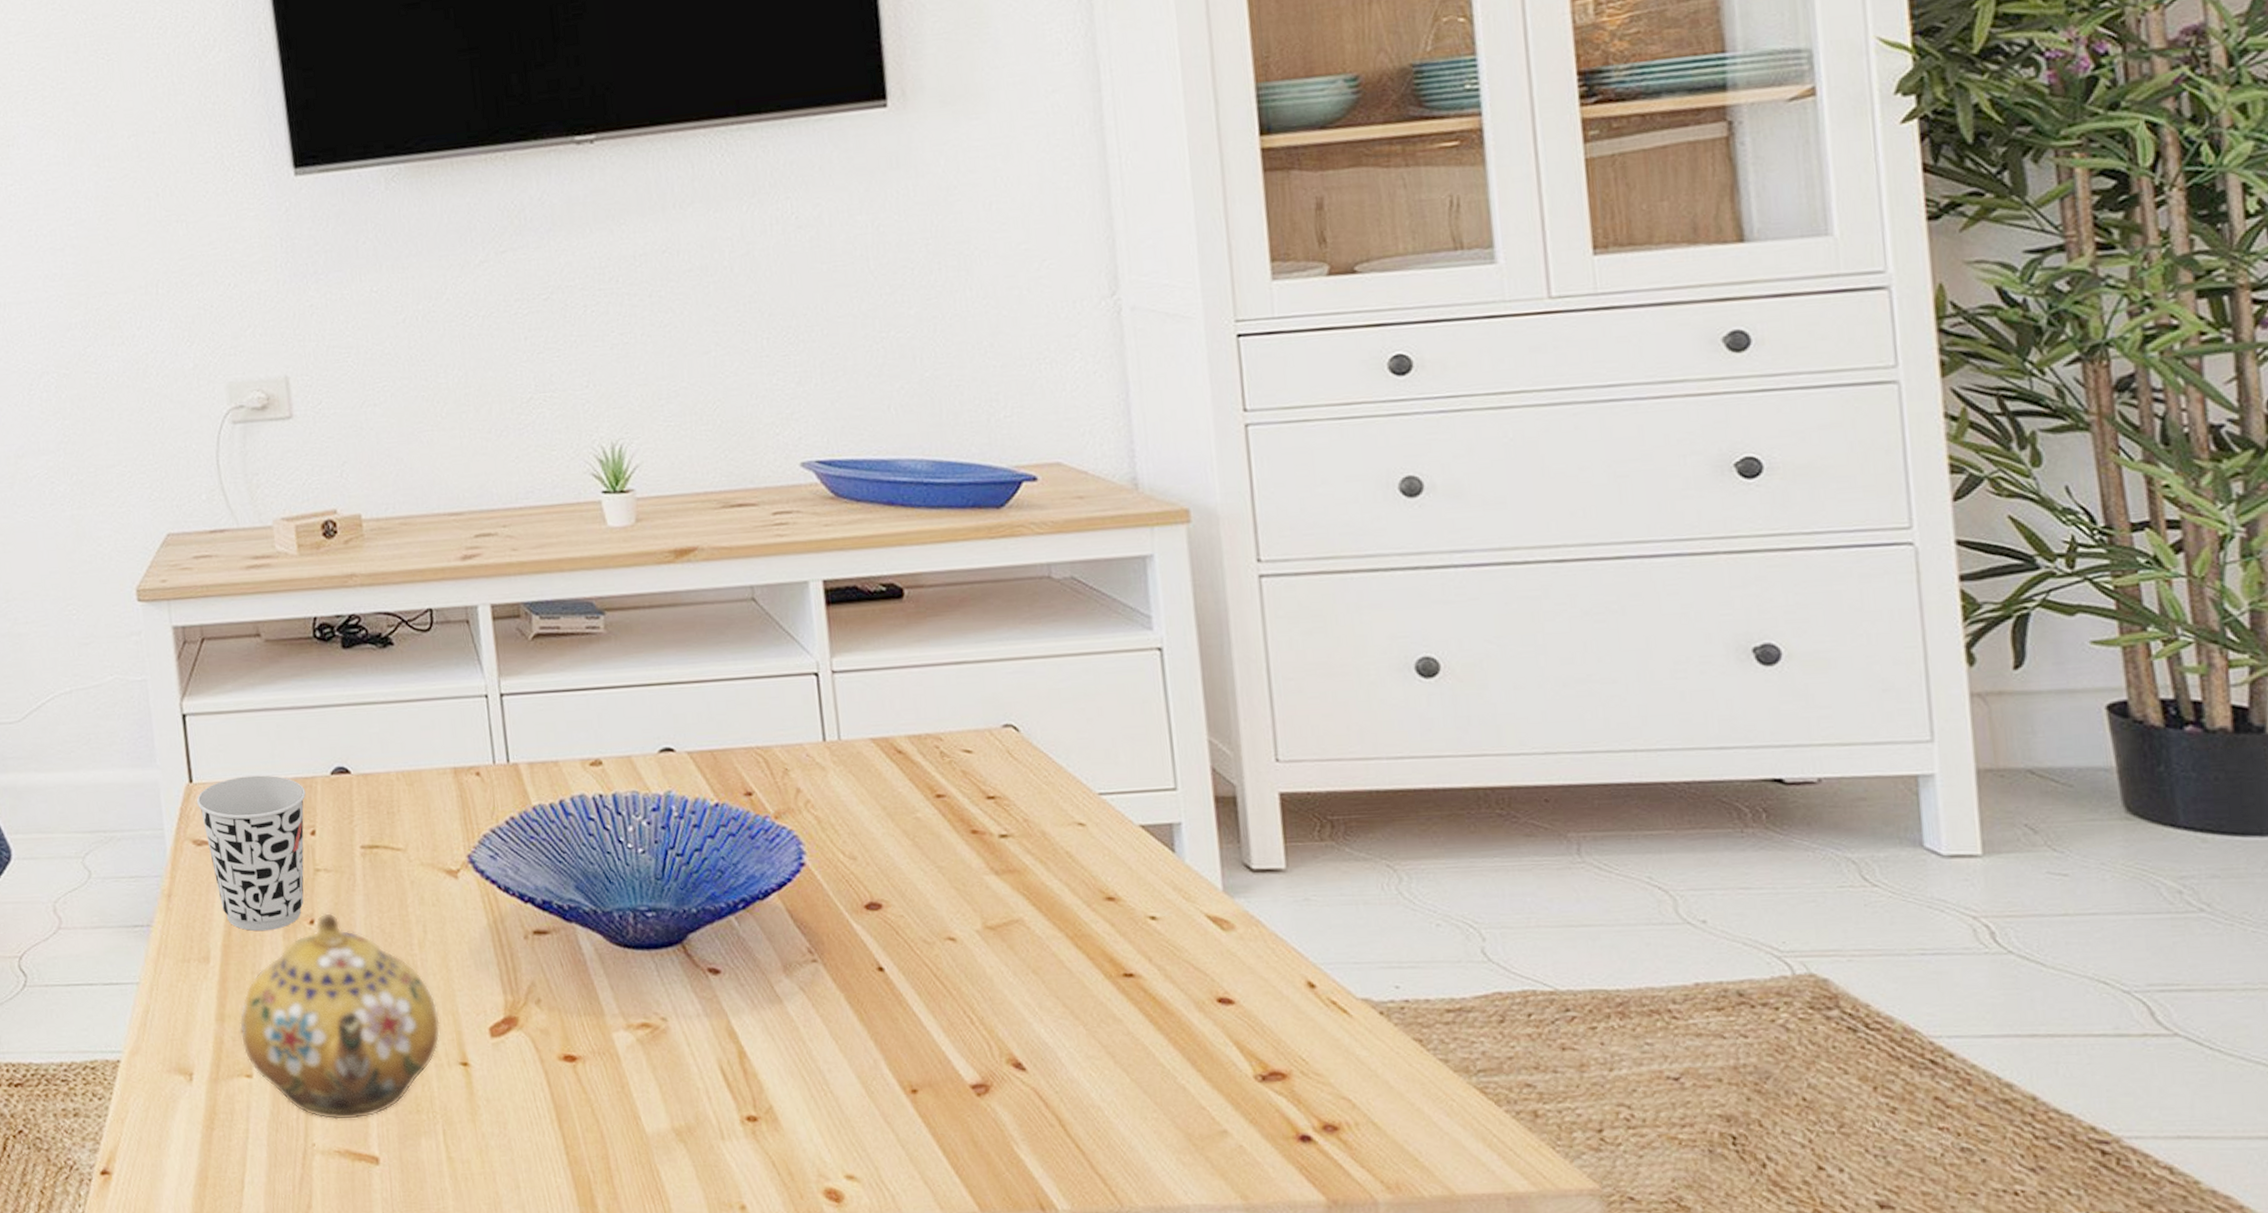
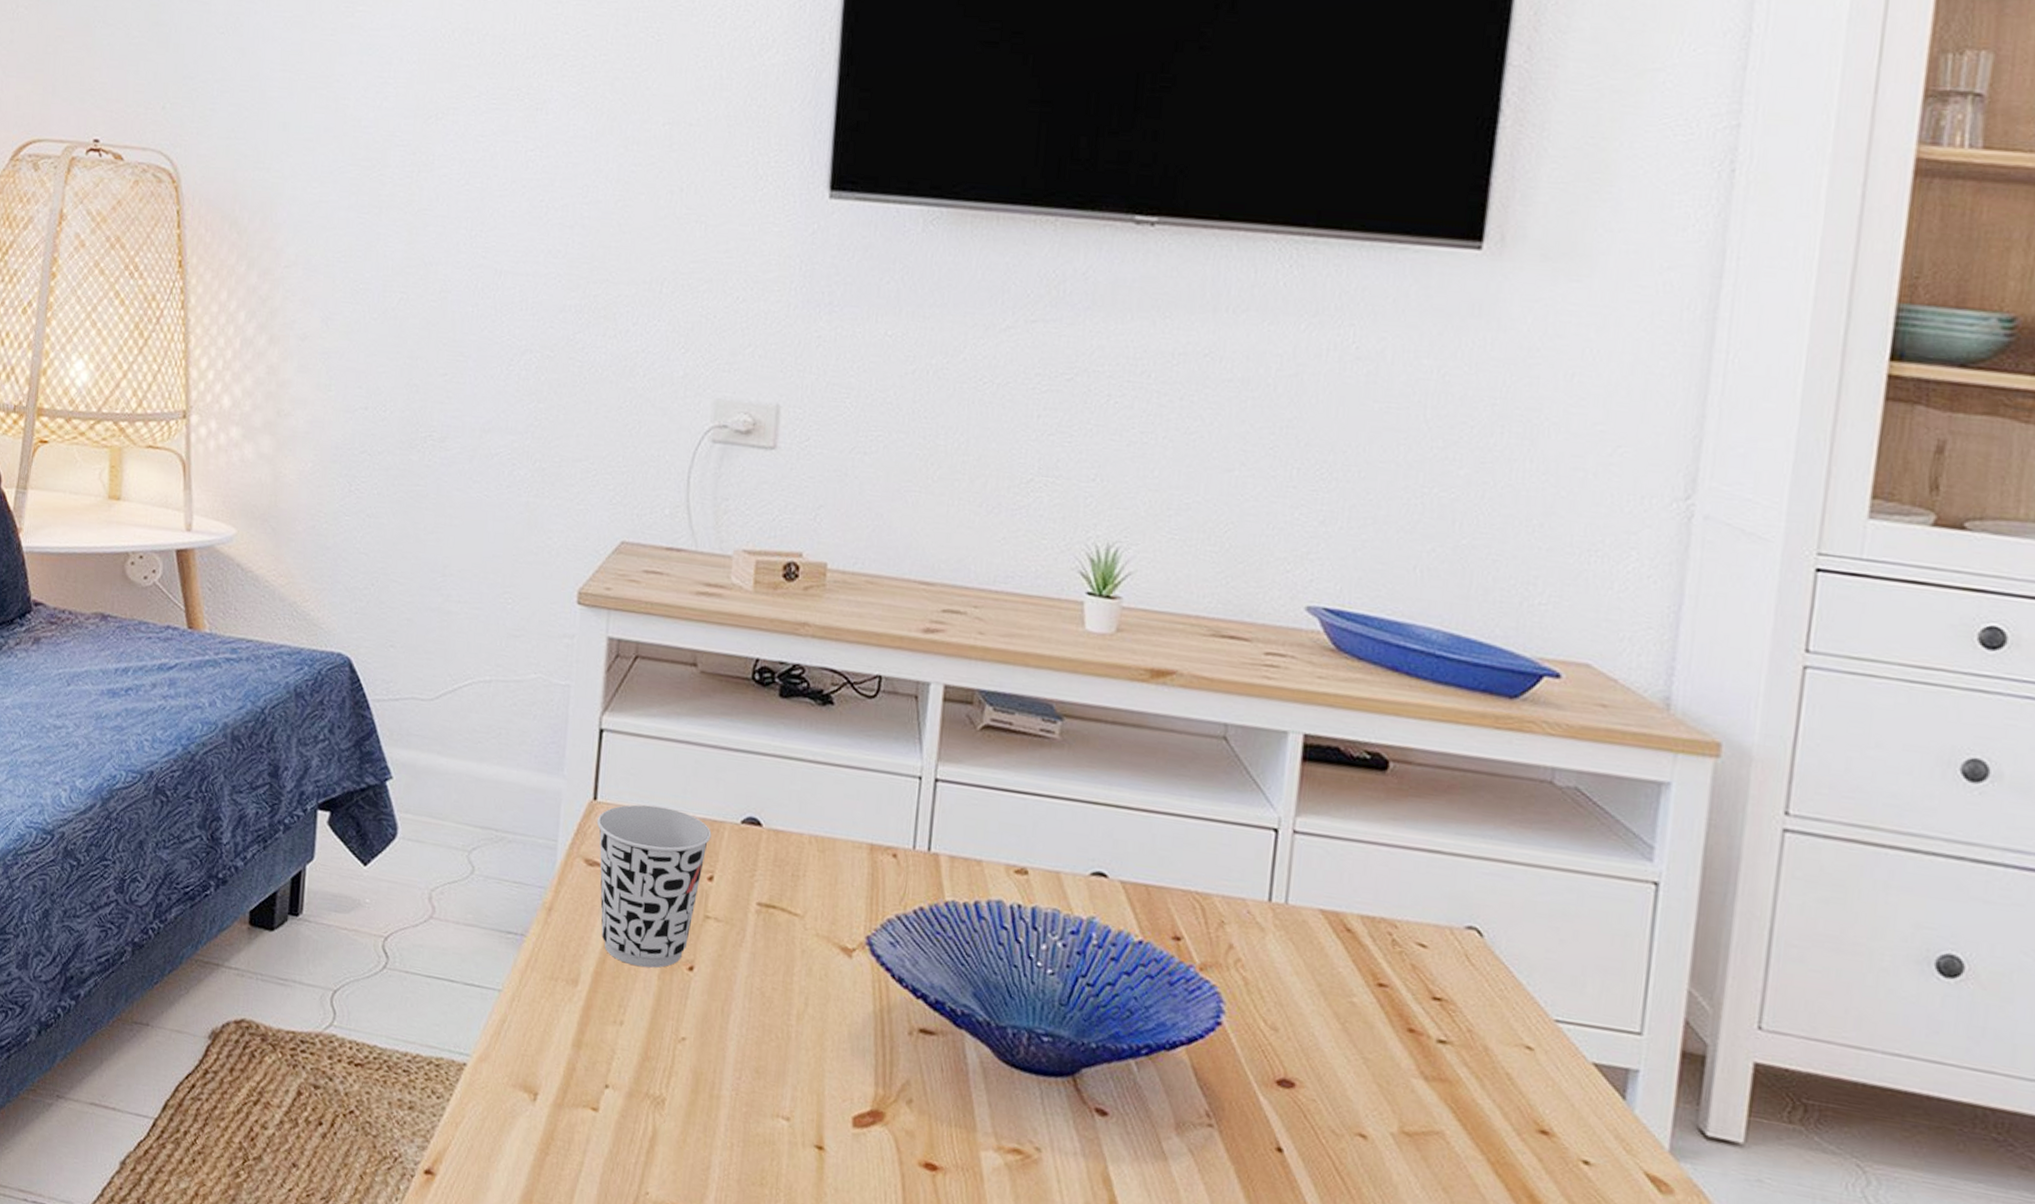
teapot: present [239,913,441,1121] -> none [593,962,804,1179]

